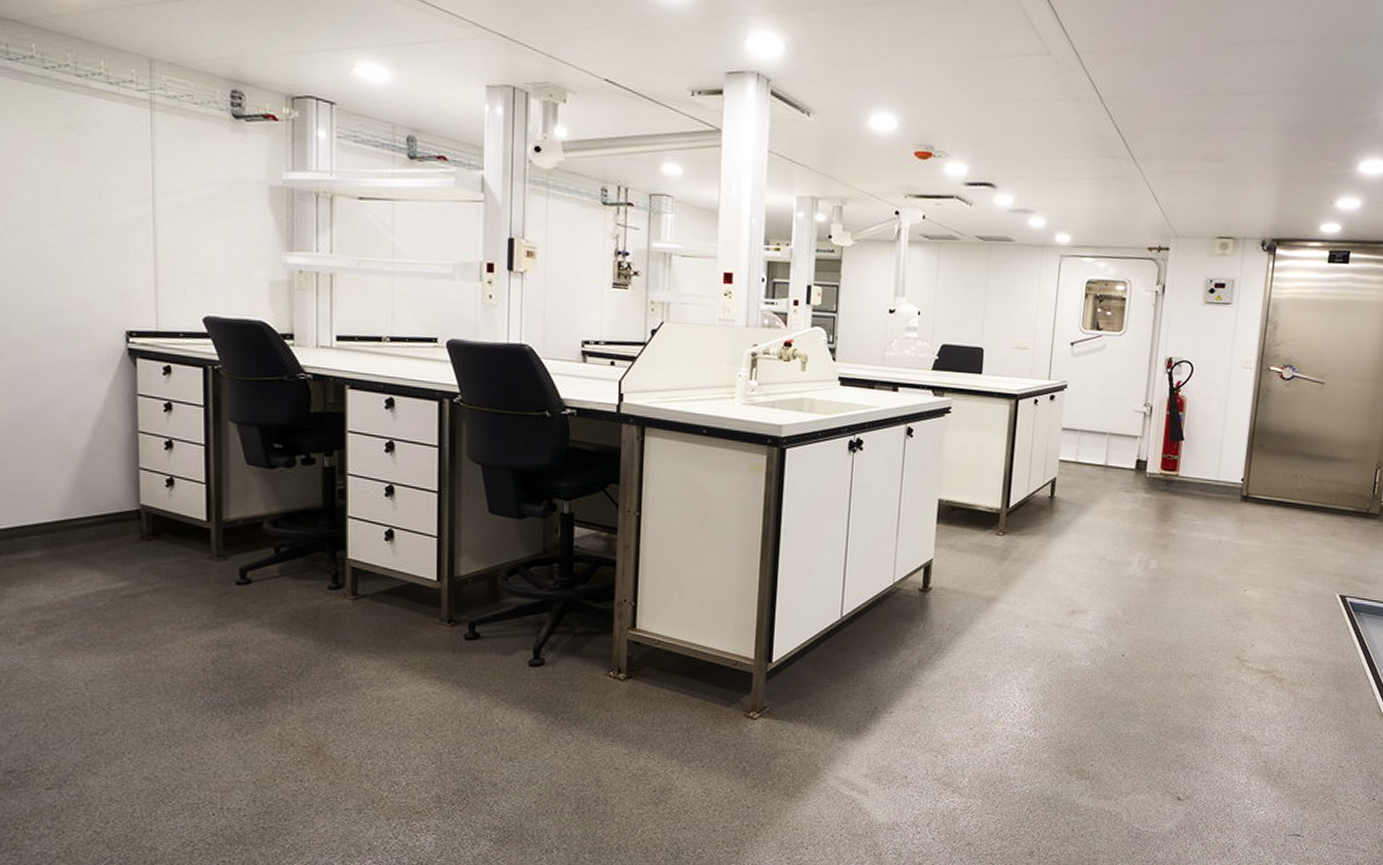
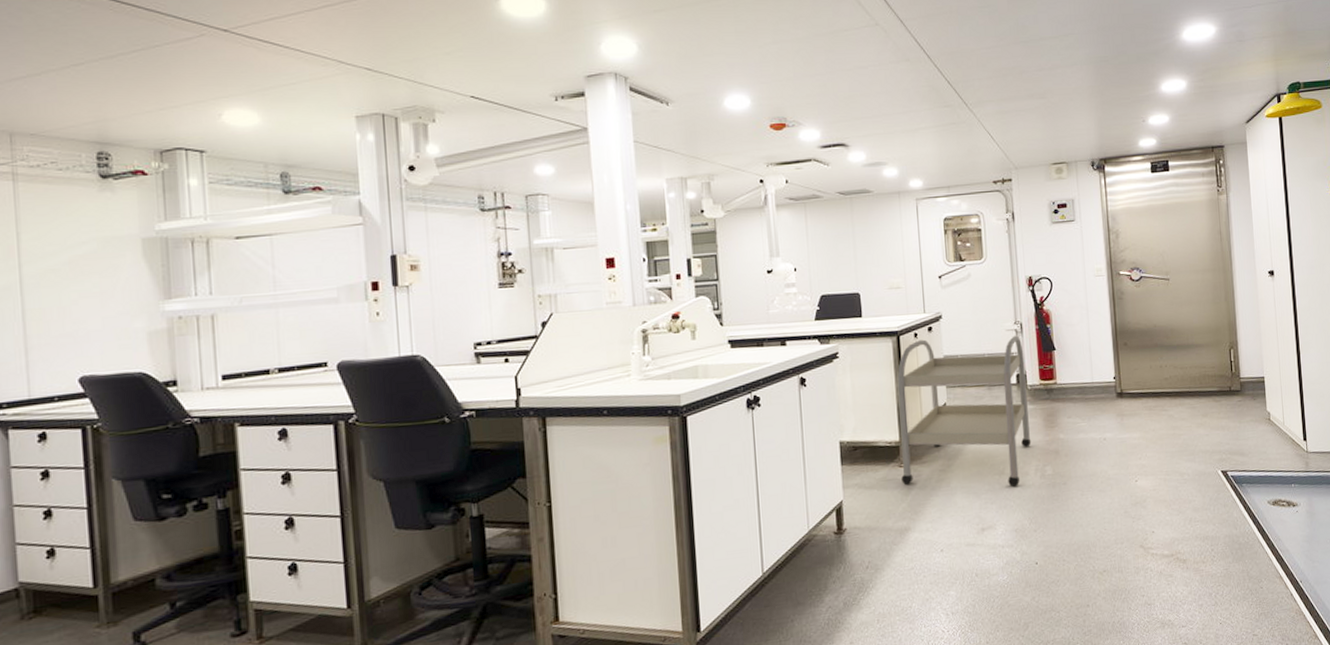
utility cart: none [996,407,1149,576] -> present [897,335,1032,488]

